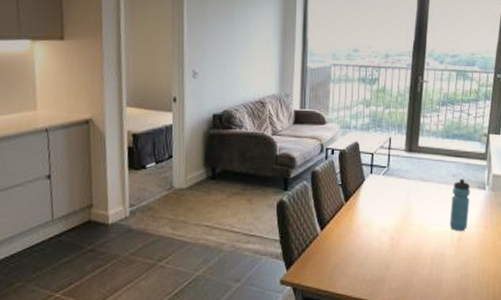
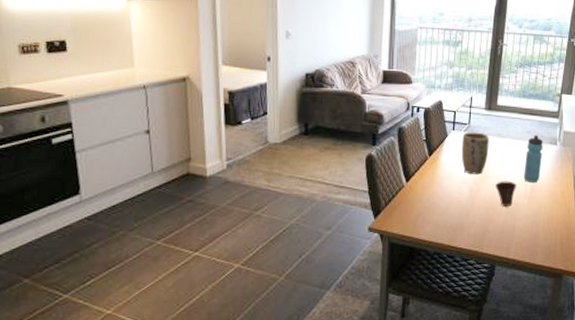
plant pot: none [380,176,410,222] -> present [461,132,489,175]
cup: none [419,229,443,259] -> present [495,181,517,208]

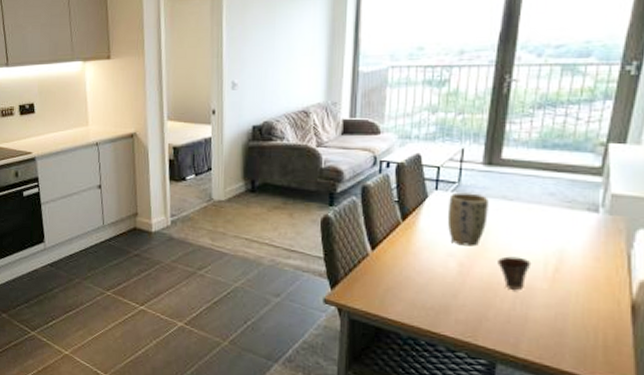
water bottle: present [524,135,543,182] -> none [543,198,575,261]

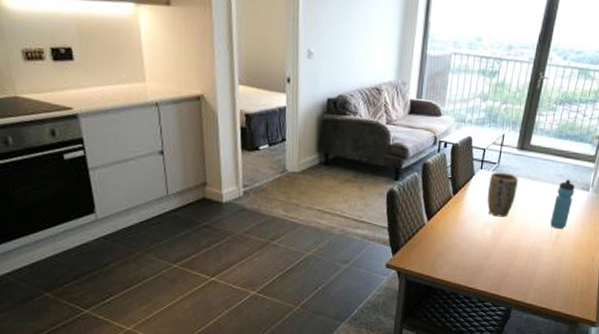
cup: present [498,256,532,291] -> none [520,225,542,253]
water bottle: none [543,198,575,261] -> present [550,179,575,229]

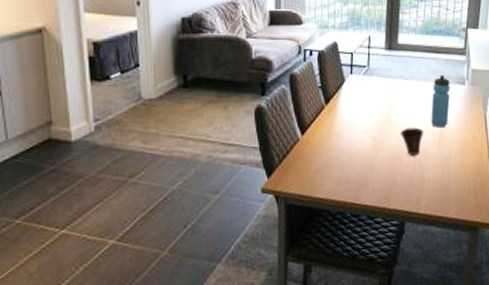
plant pot: present [487,172,518,217] -> none [361,75,391,122]
cup: none [520,225,542,253] -> present [400,127,424,157]

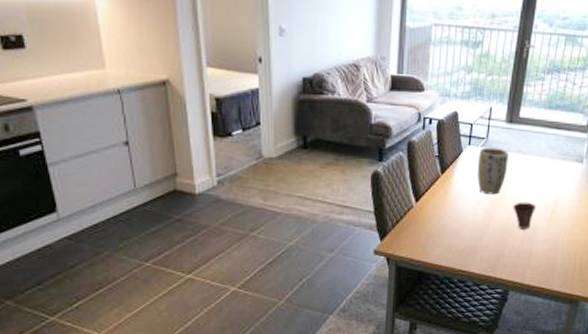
plant pot: none [361,75,391,122] -> present [477,147,509,195]
water bottle: present [431,75,450,128] -> none [544,151,568,204]

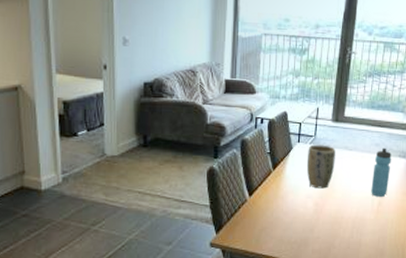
cup: present [513,202,537,231] -> none [341,195,364,223]
water bottle: none [544,151,568,204] -> present [371,147,392,197]

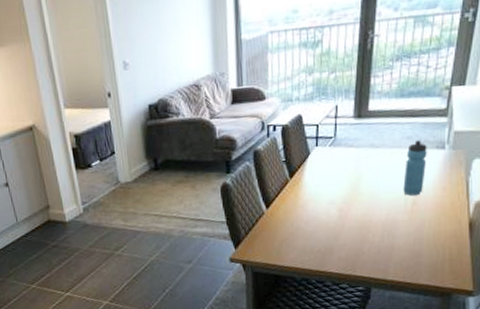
plant pot: present [306,144,336,189] -> none [327,145,360,194]

